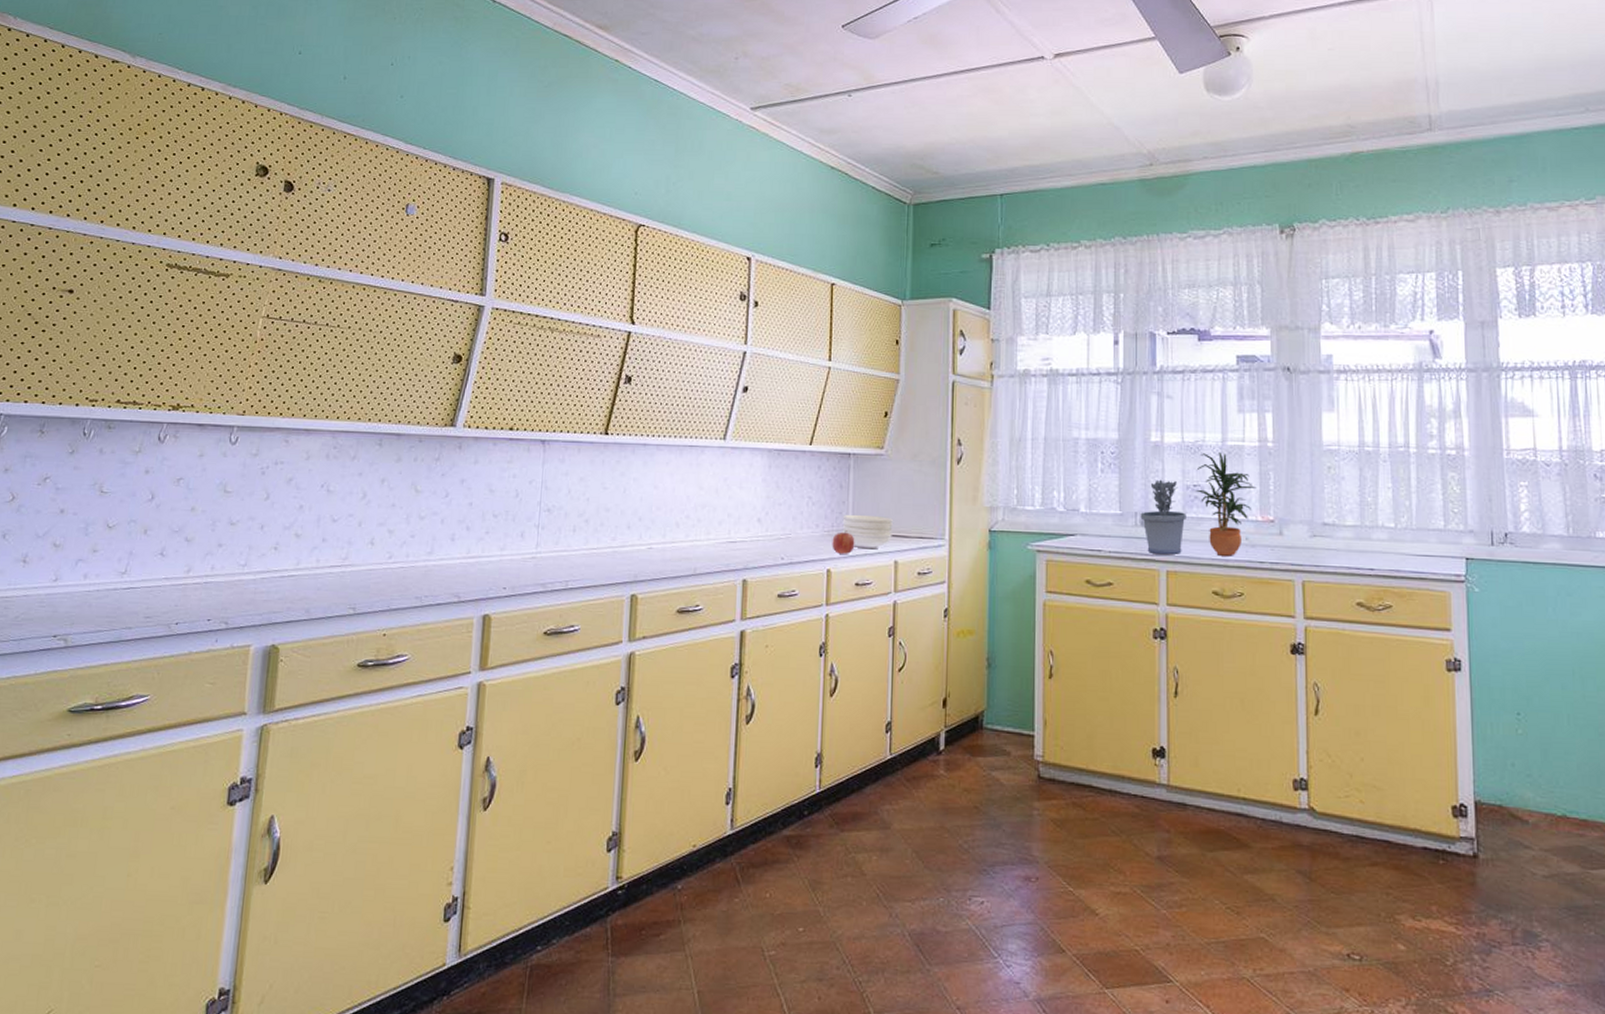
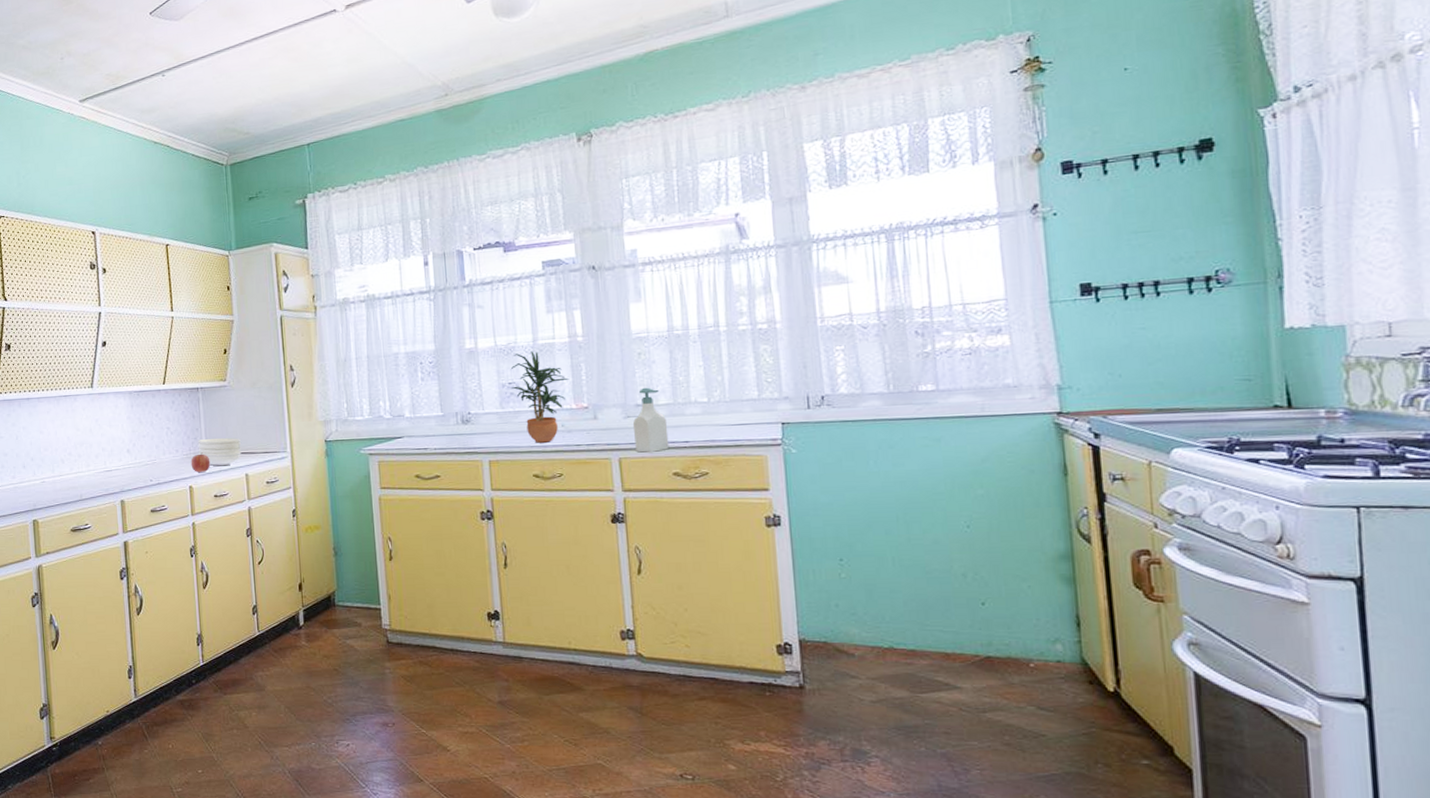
flower pot: present [1140,479,1186,555] -> none [461,381,504,448]
soap bottle: none [1318,505,1354,579] -> present [632,387,669,454]

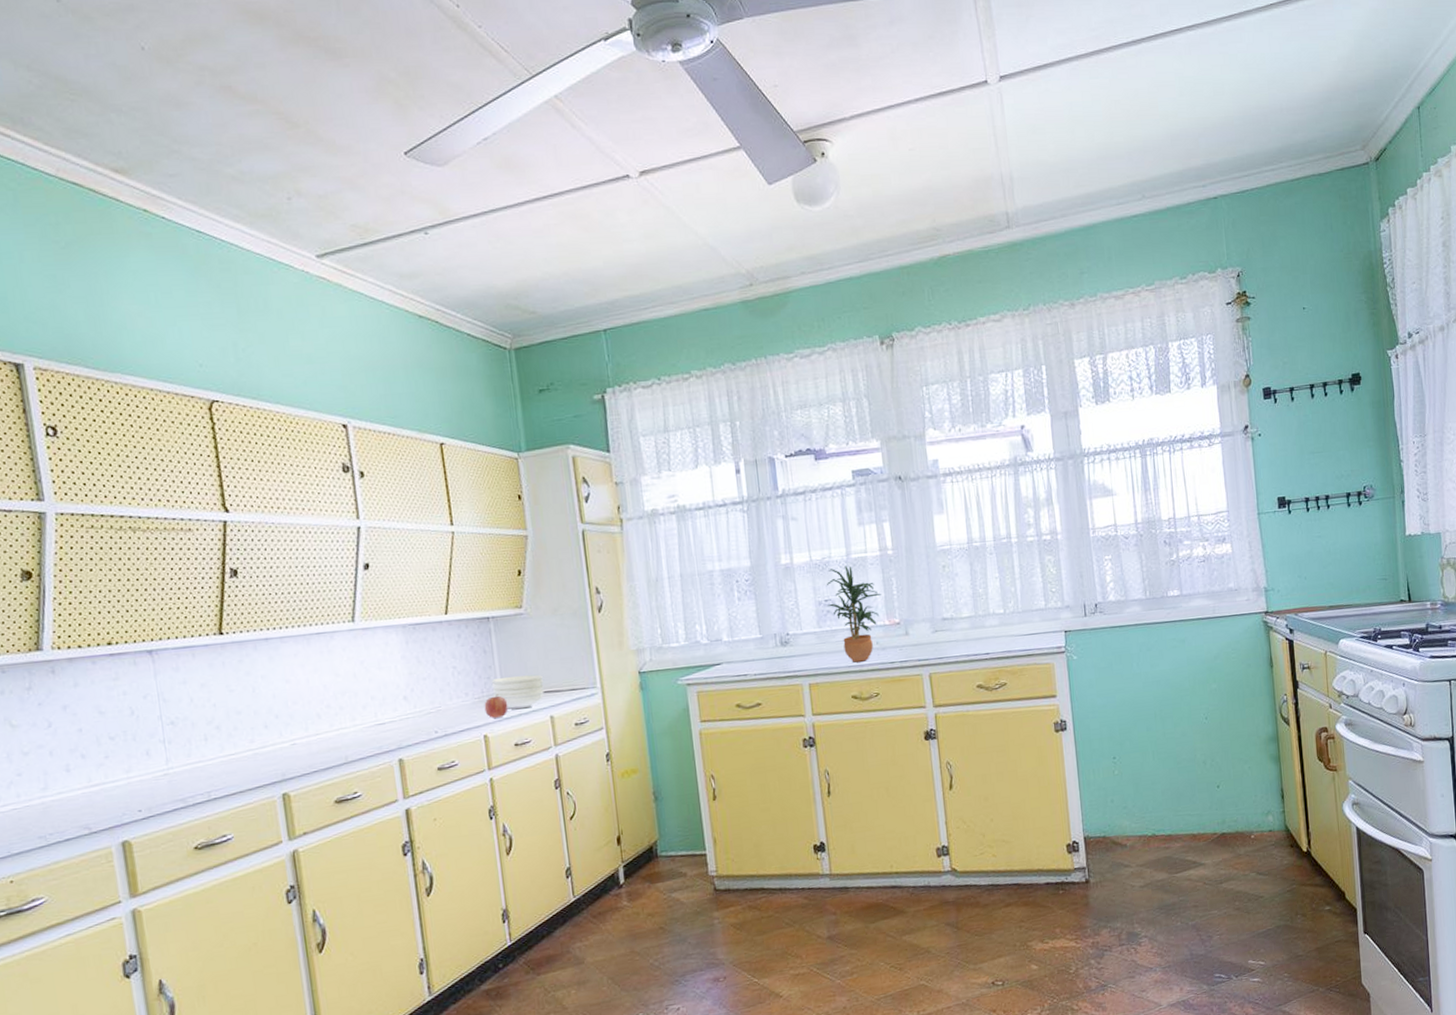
soap bottle: present [632,387,669,454] -> none [940,600,973,668]

